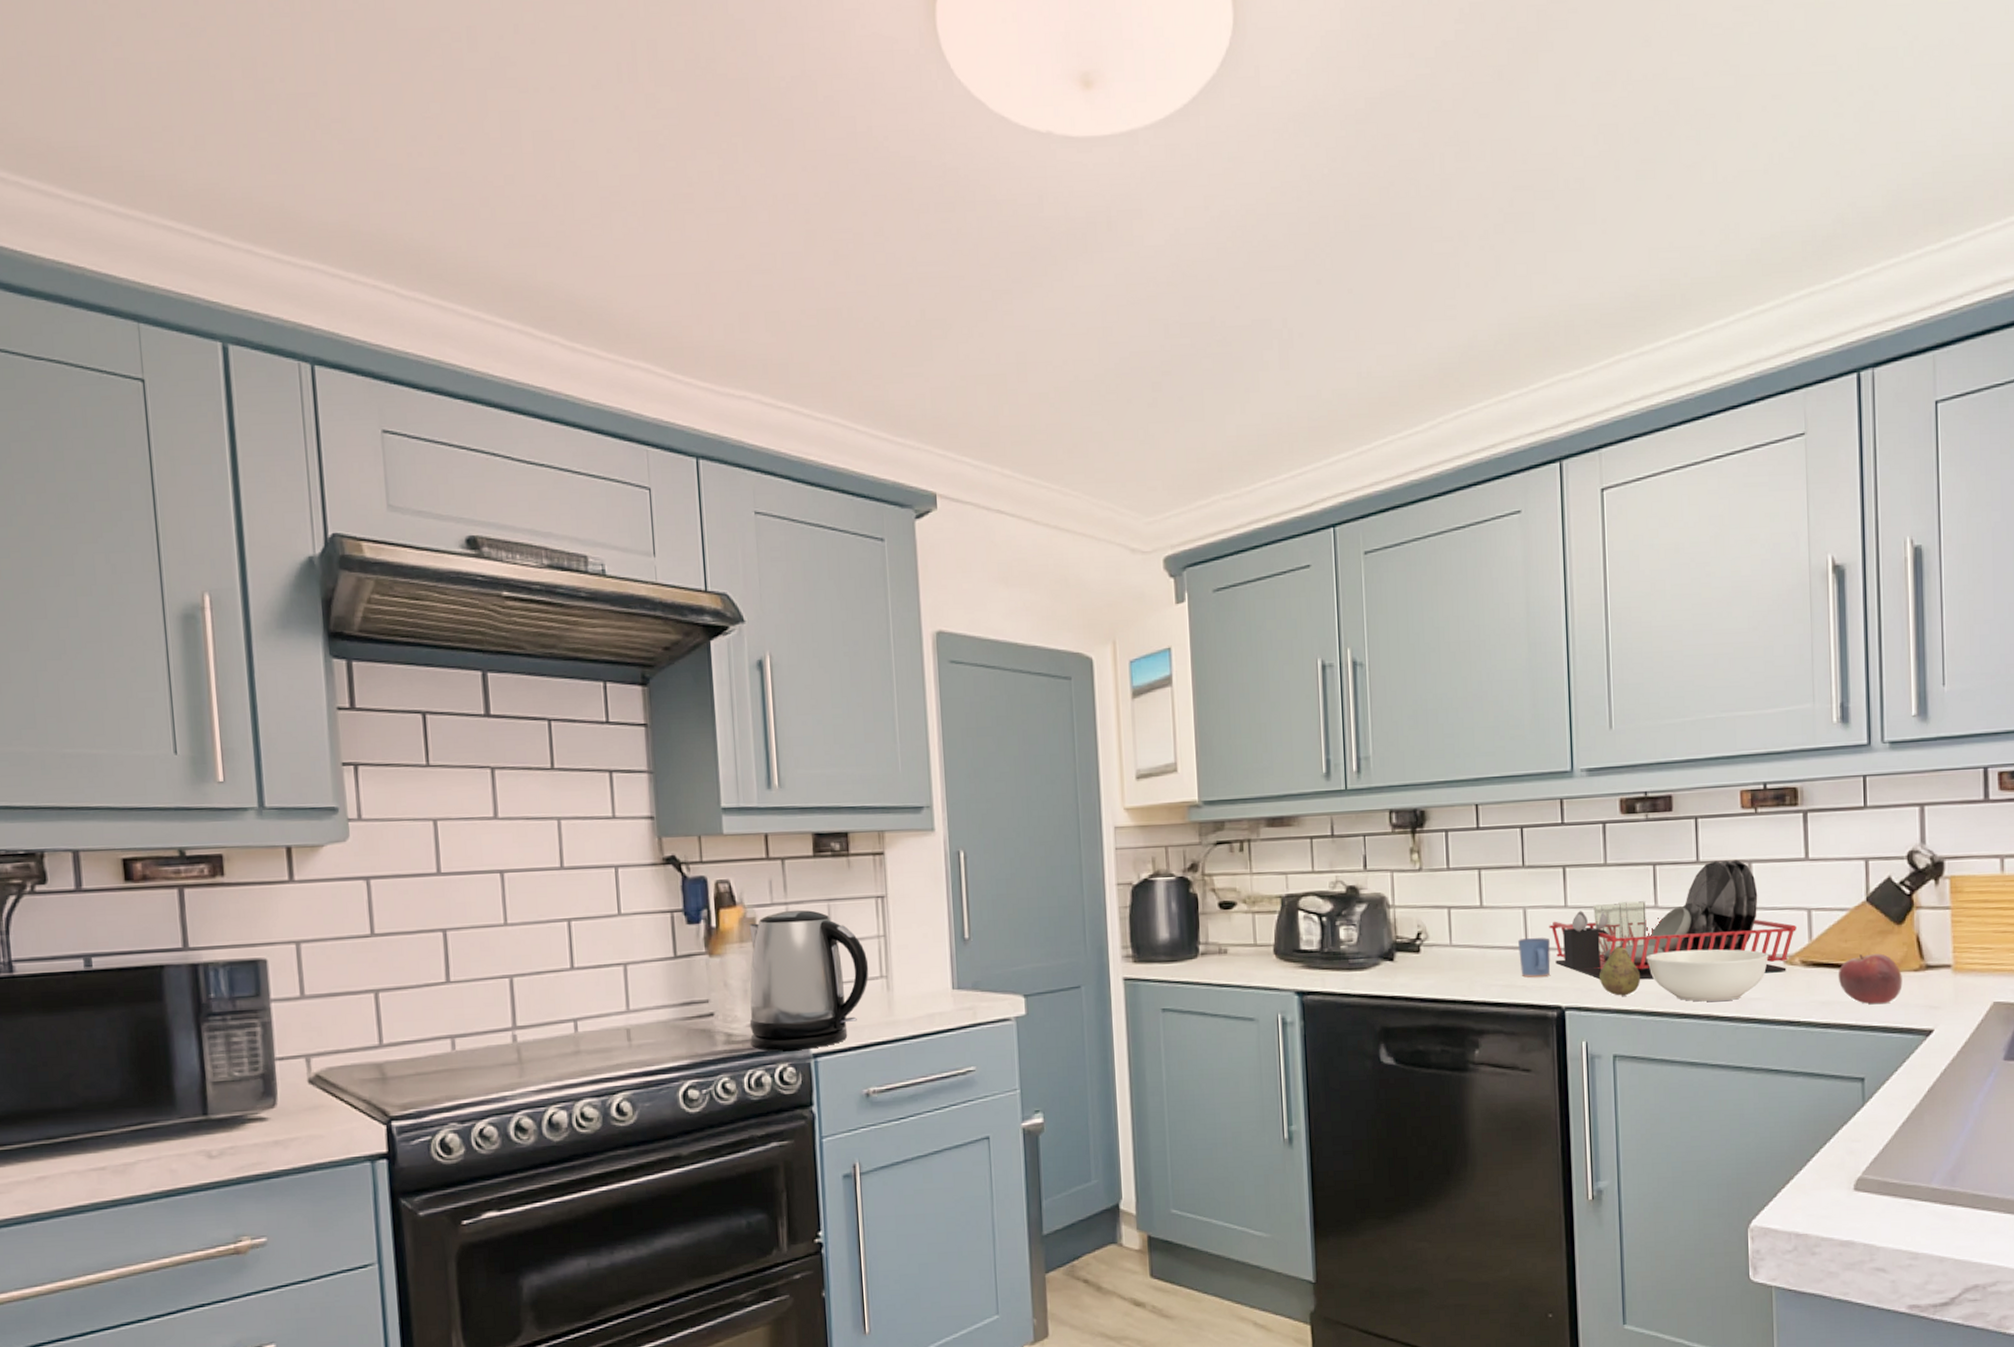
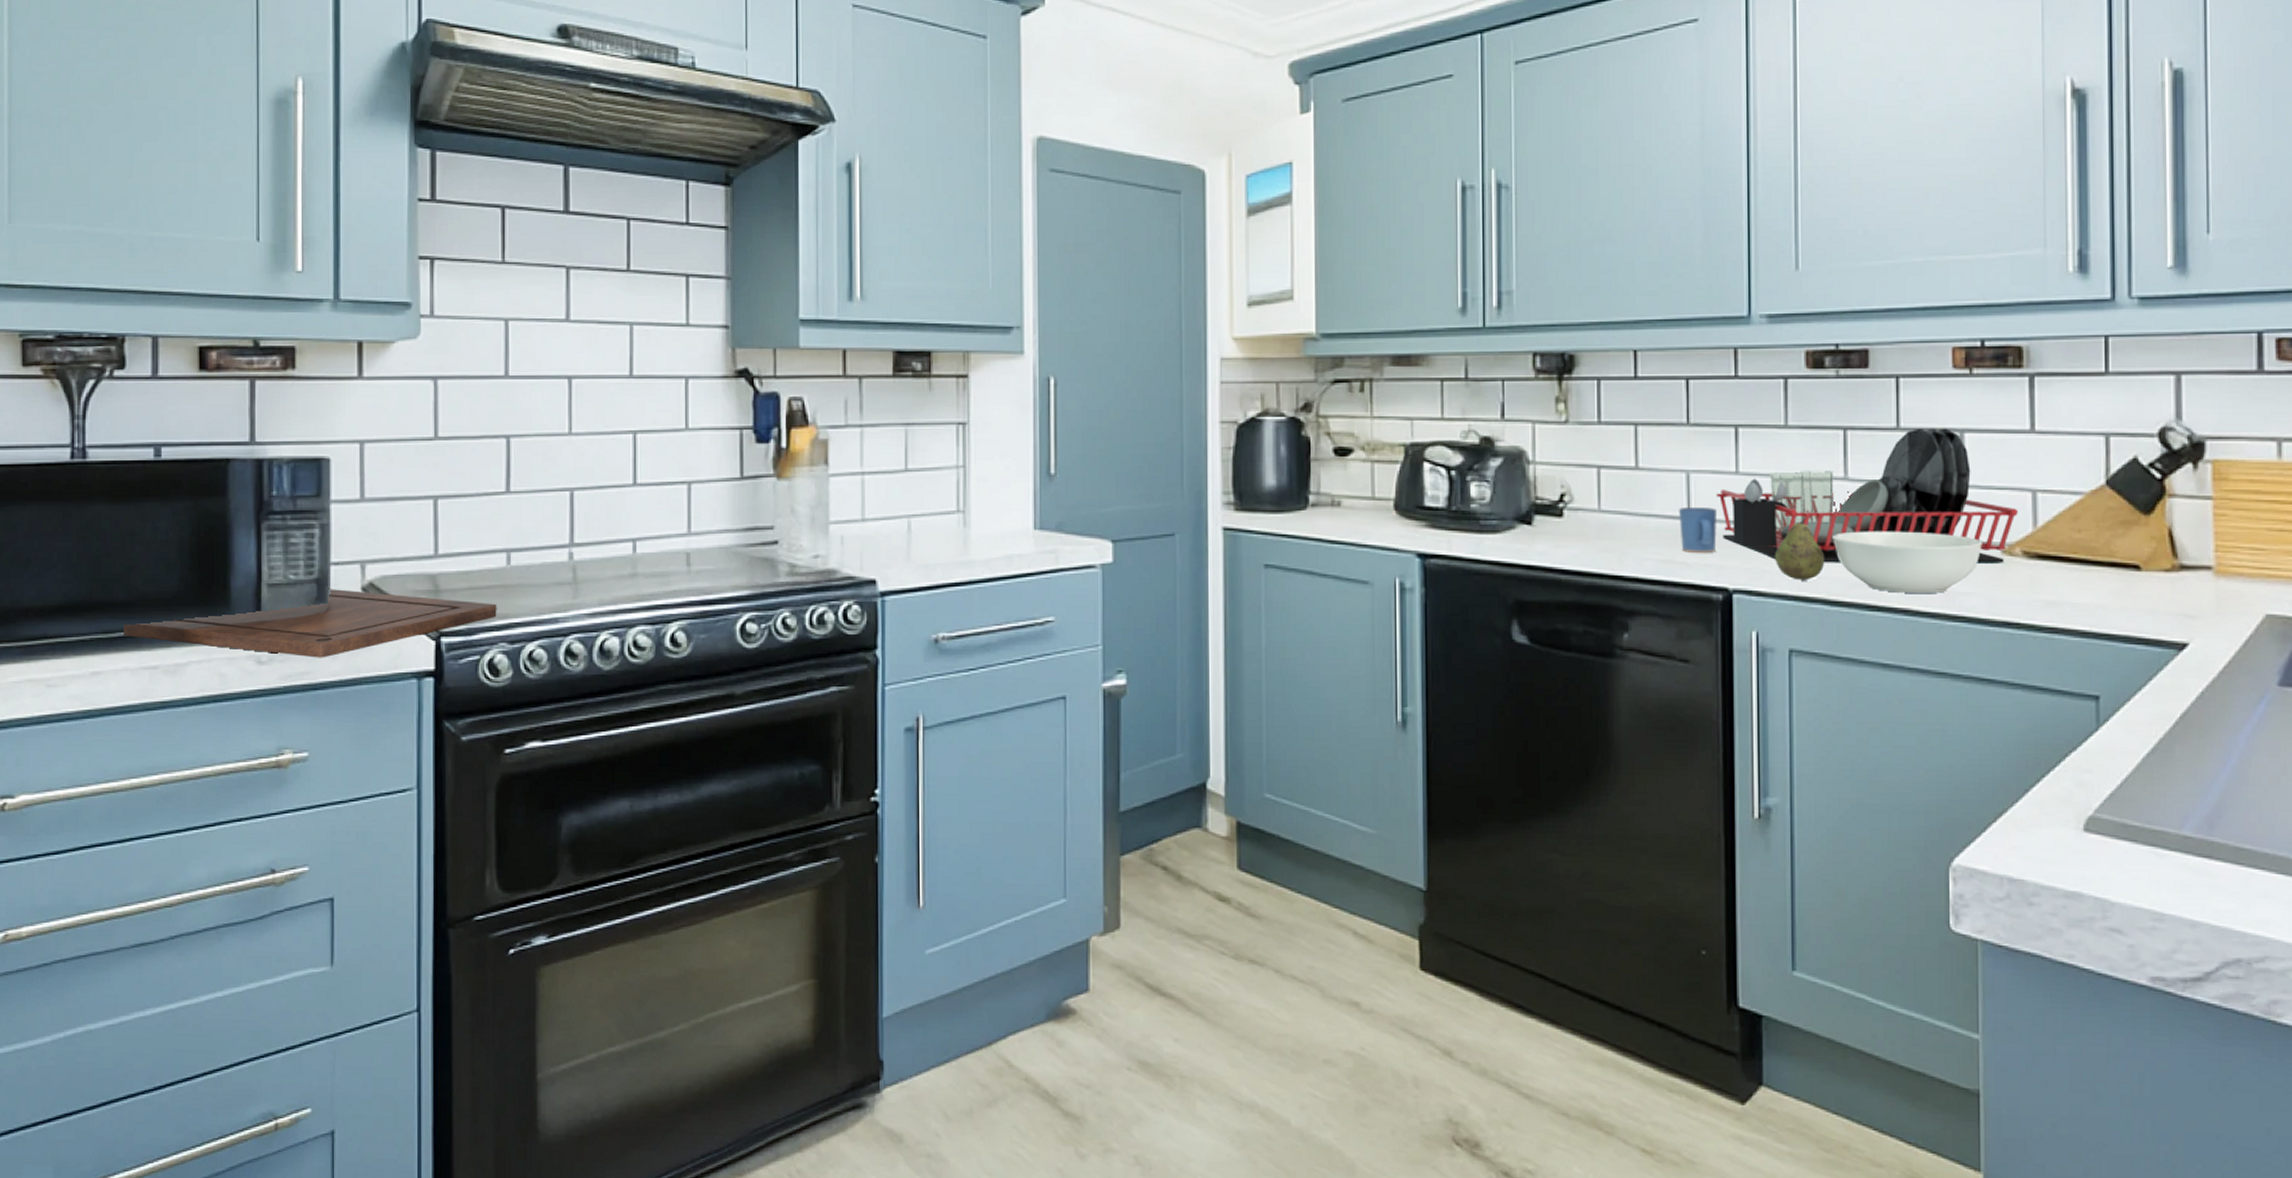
cutting board: none [67,1082,446,1149] -> present [124,589,497,658]
kettle: present [749,909,869,1051] -> none [815,433,945,588]
fruit: present [1838,953,1903,1004] -> none [2068,548,2150,609]

